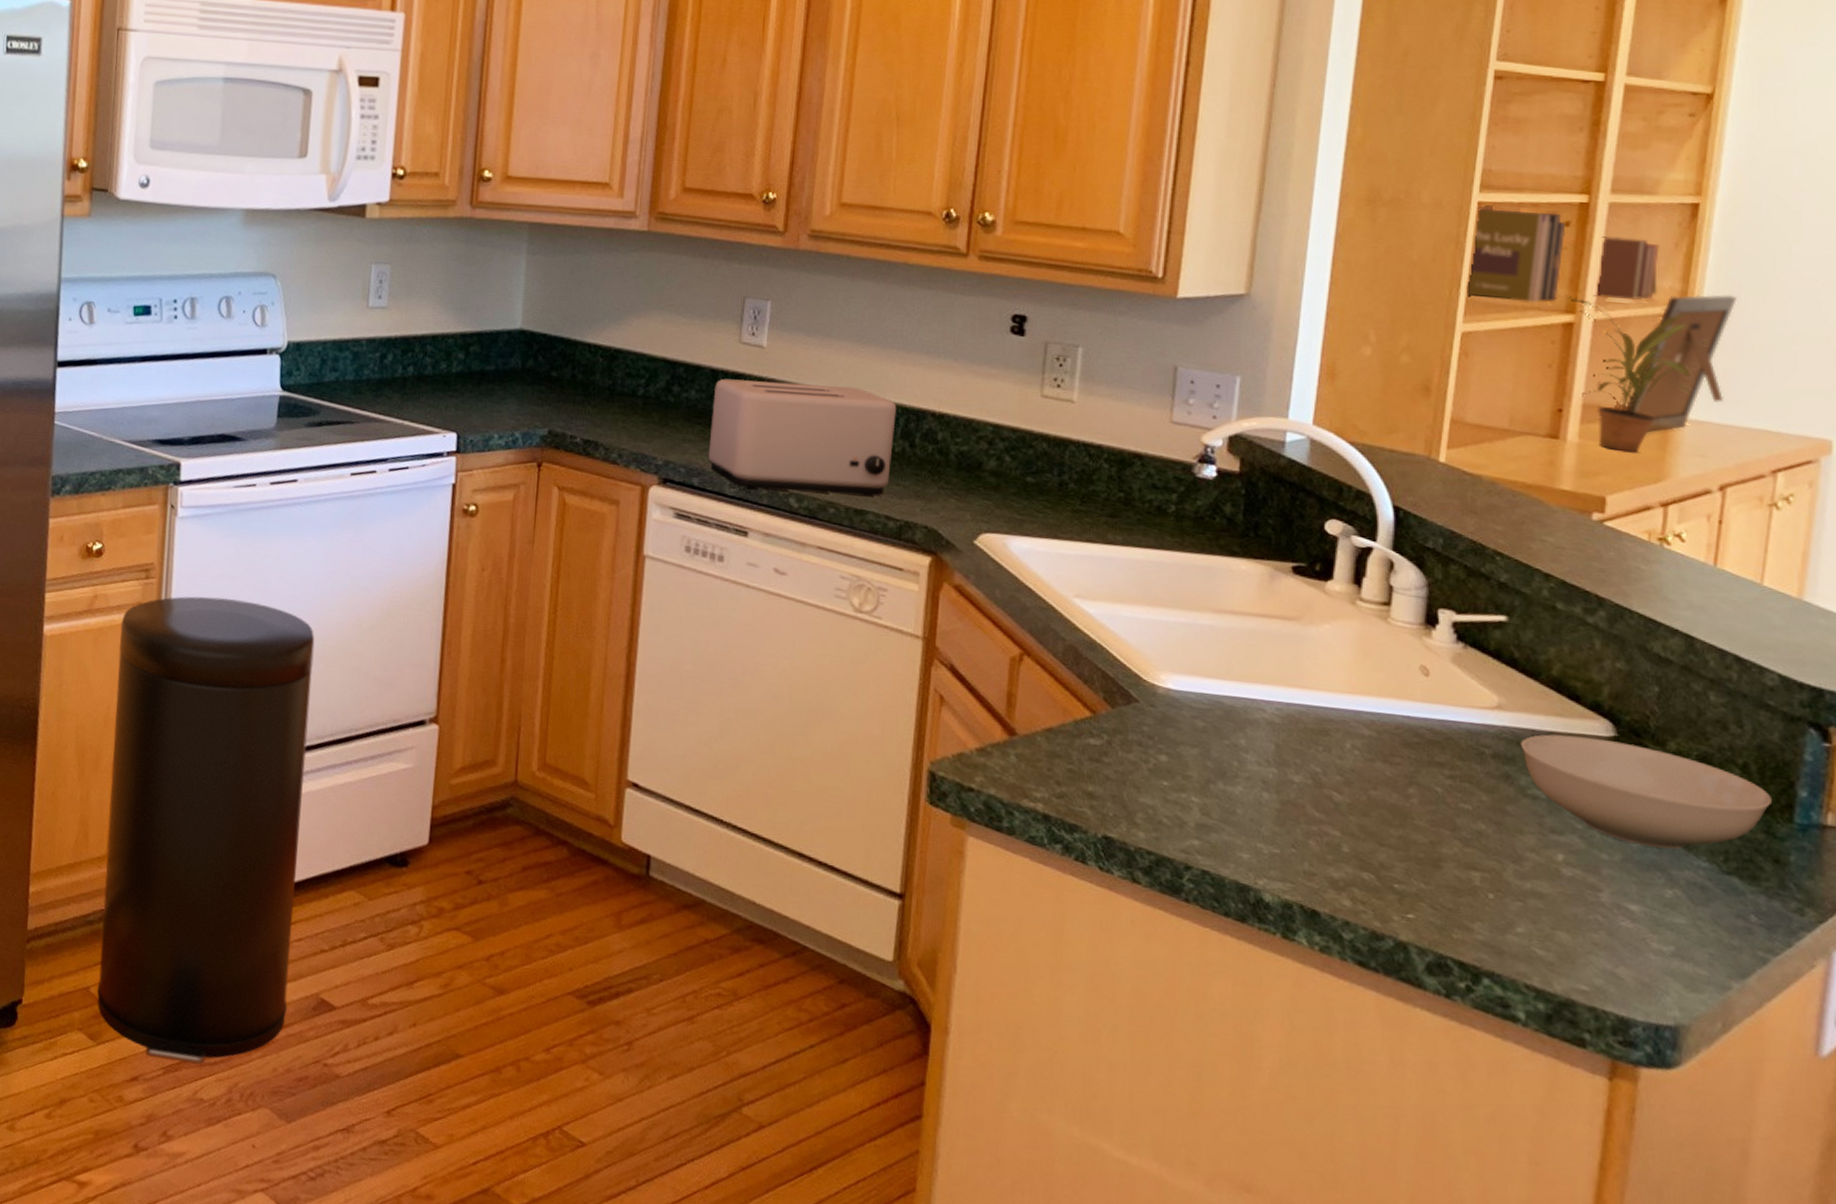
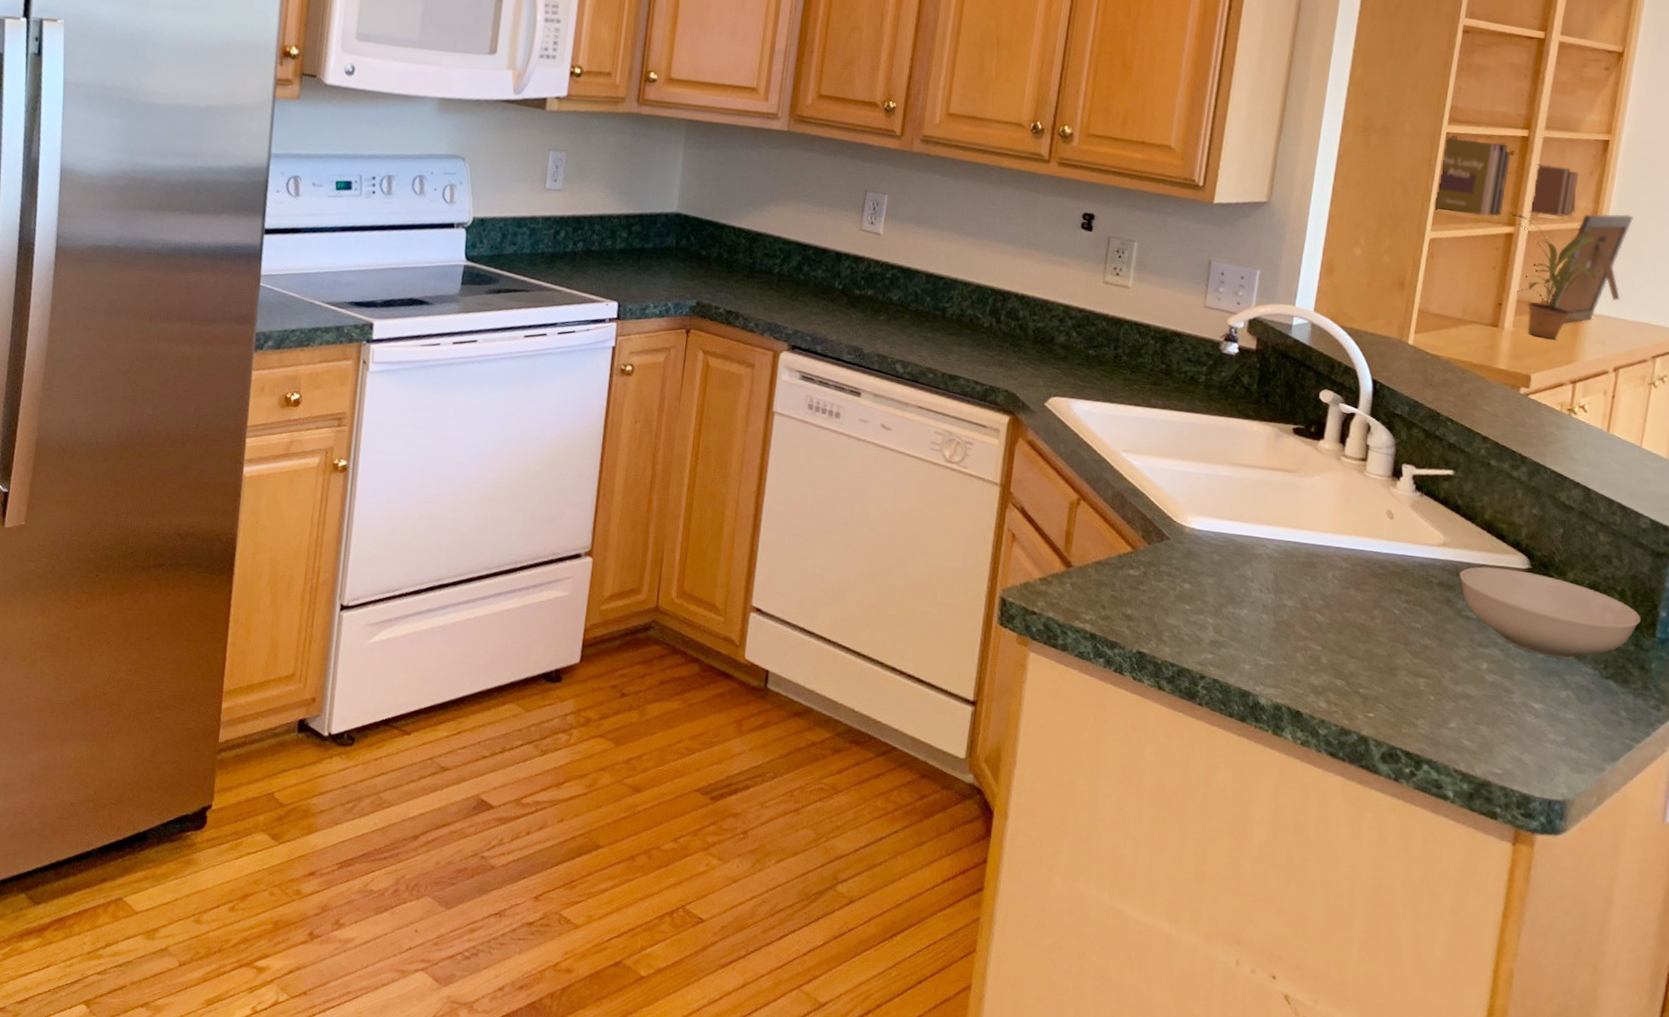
pedal bin: present [97,596,315,1065] -> none [280,443,488,860]
toaster: present [708,378,897,496] -> none [830,260,987,364]

